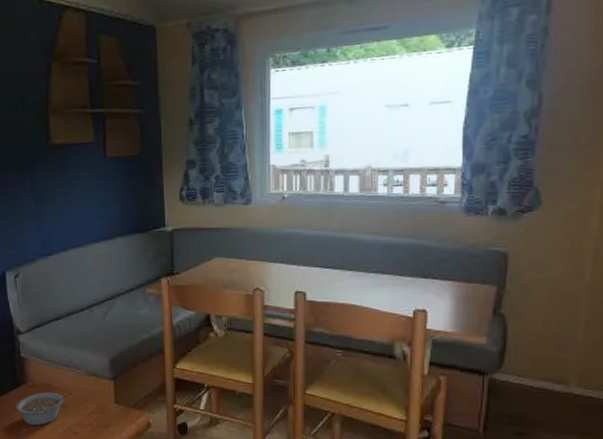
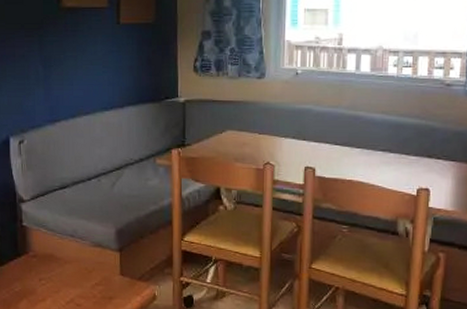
legume: present [16,392,73,426] -> none [16,262,77,297]

